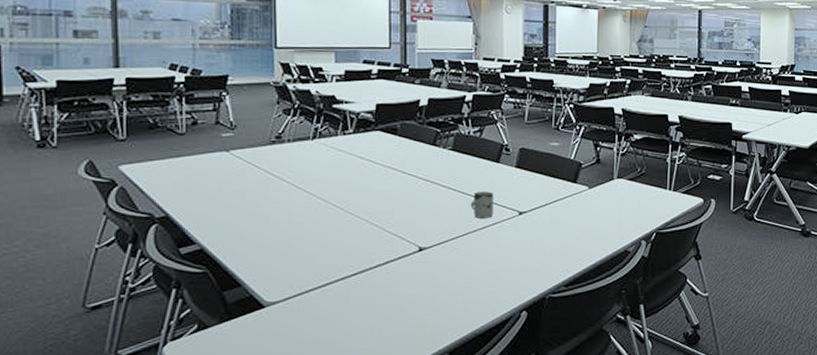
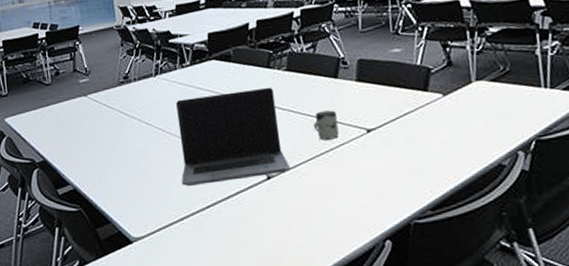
laptop computer: none [329,164,443,253] -> present [176,87,291,186]

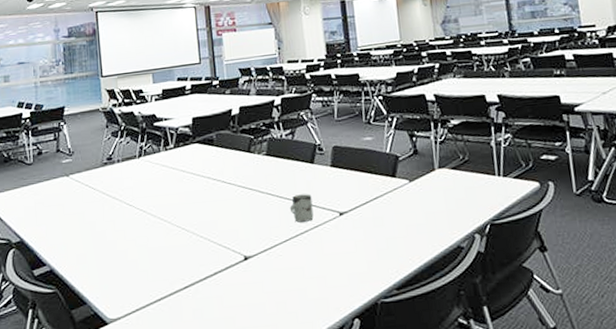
laptop computer: present [176,87,291,186] -> none [158,170,267,267]

